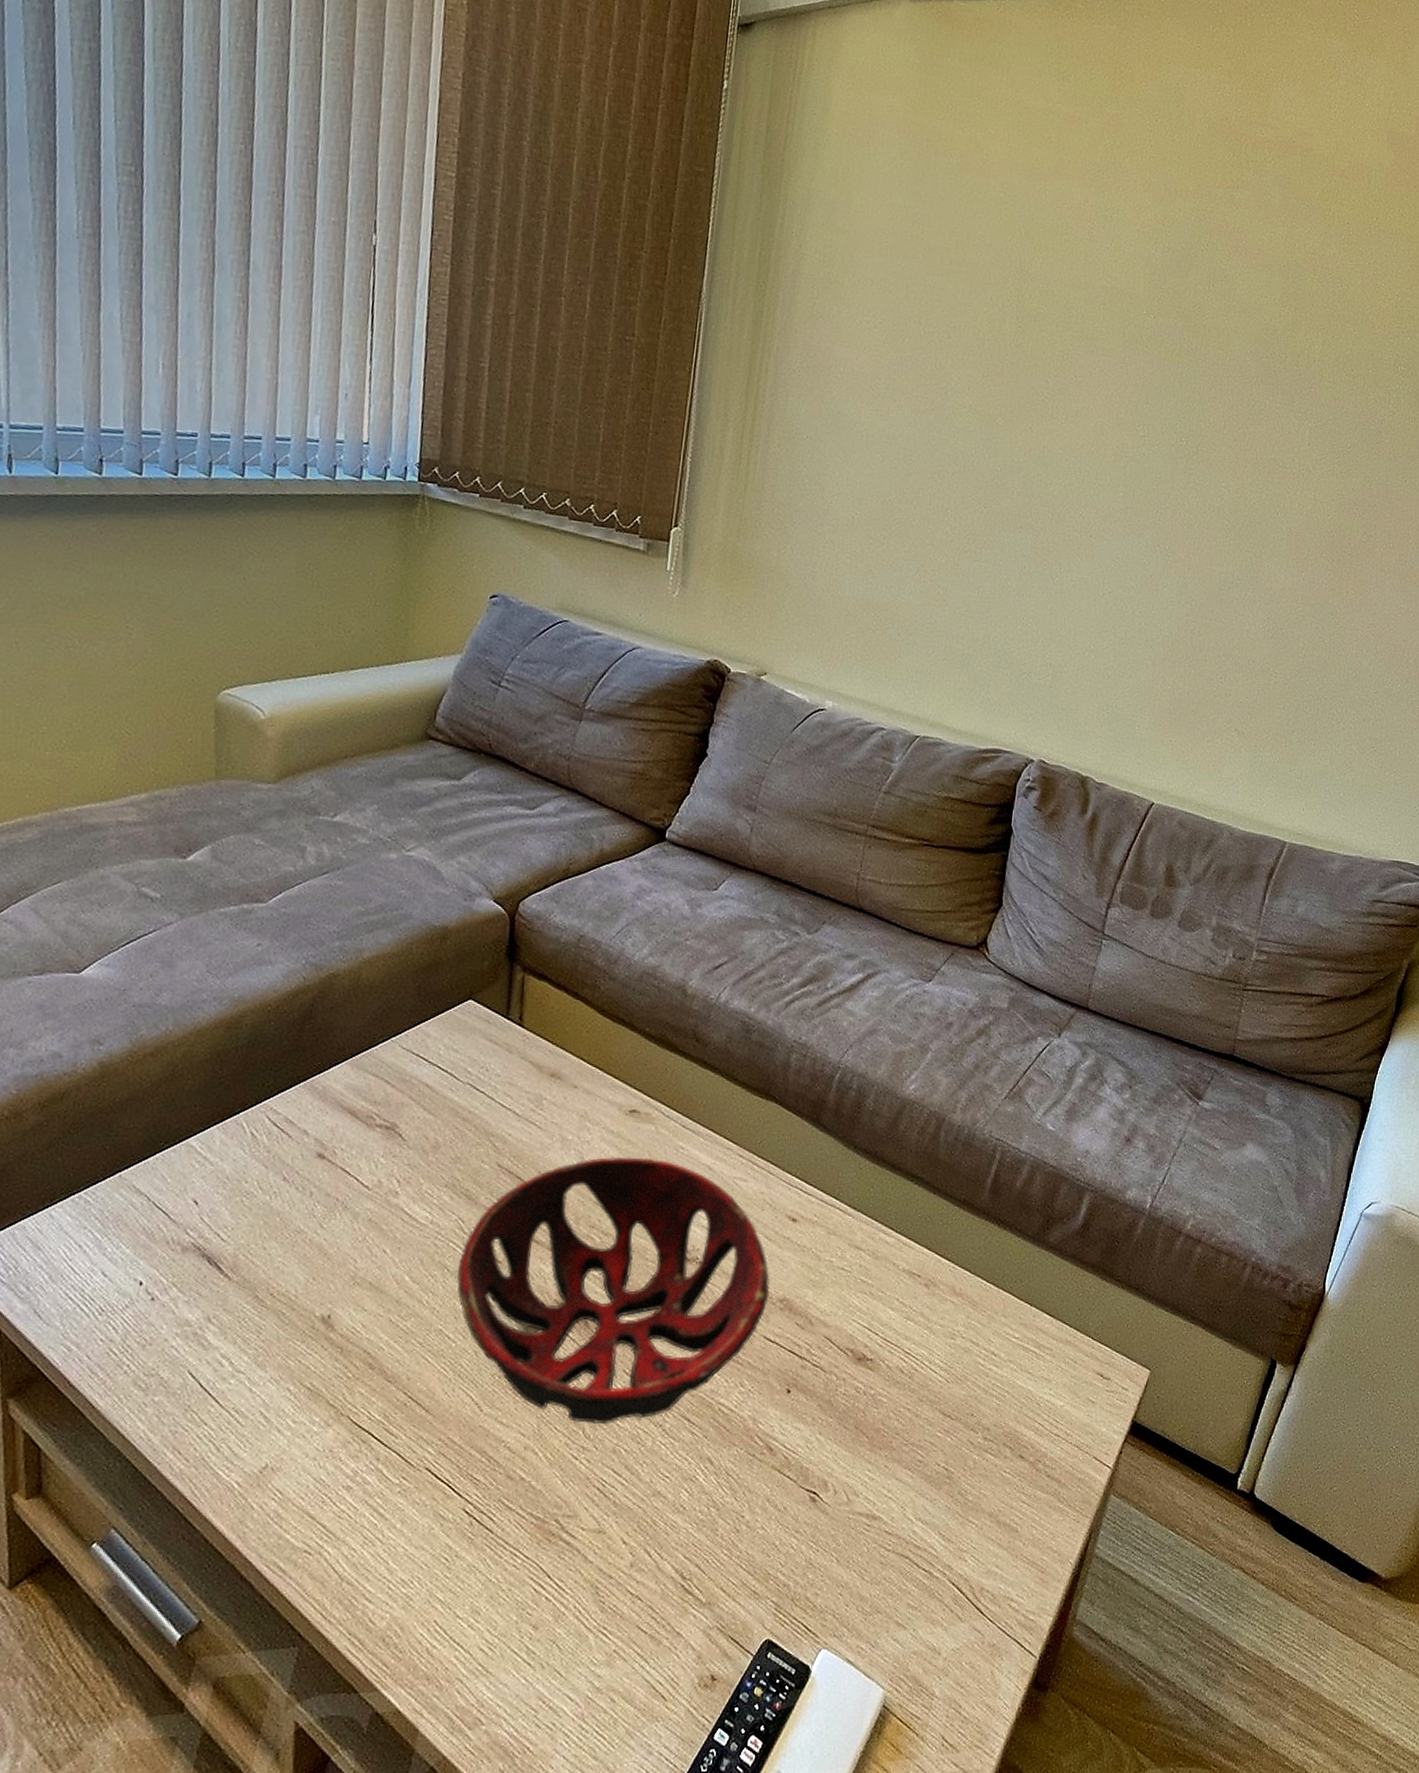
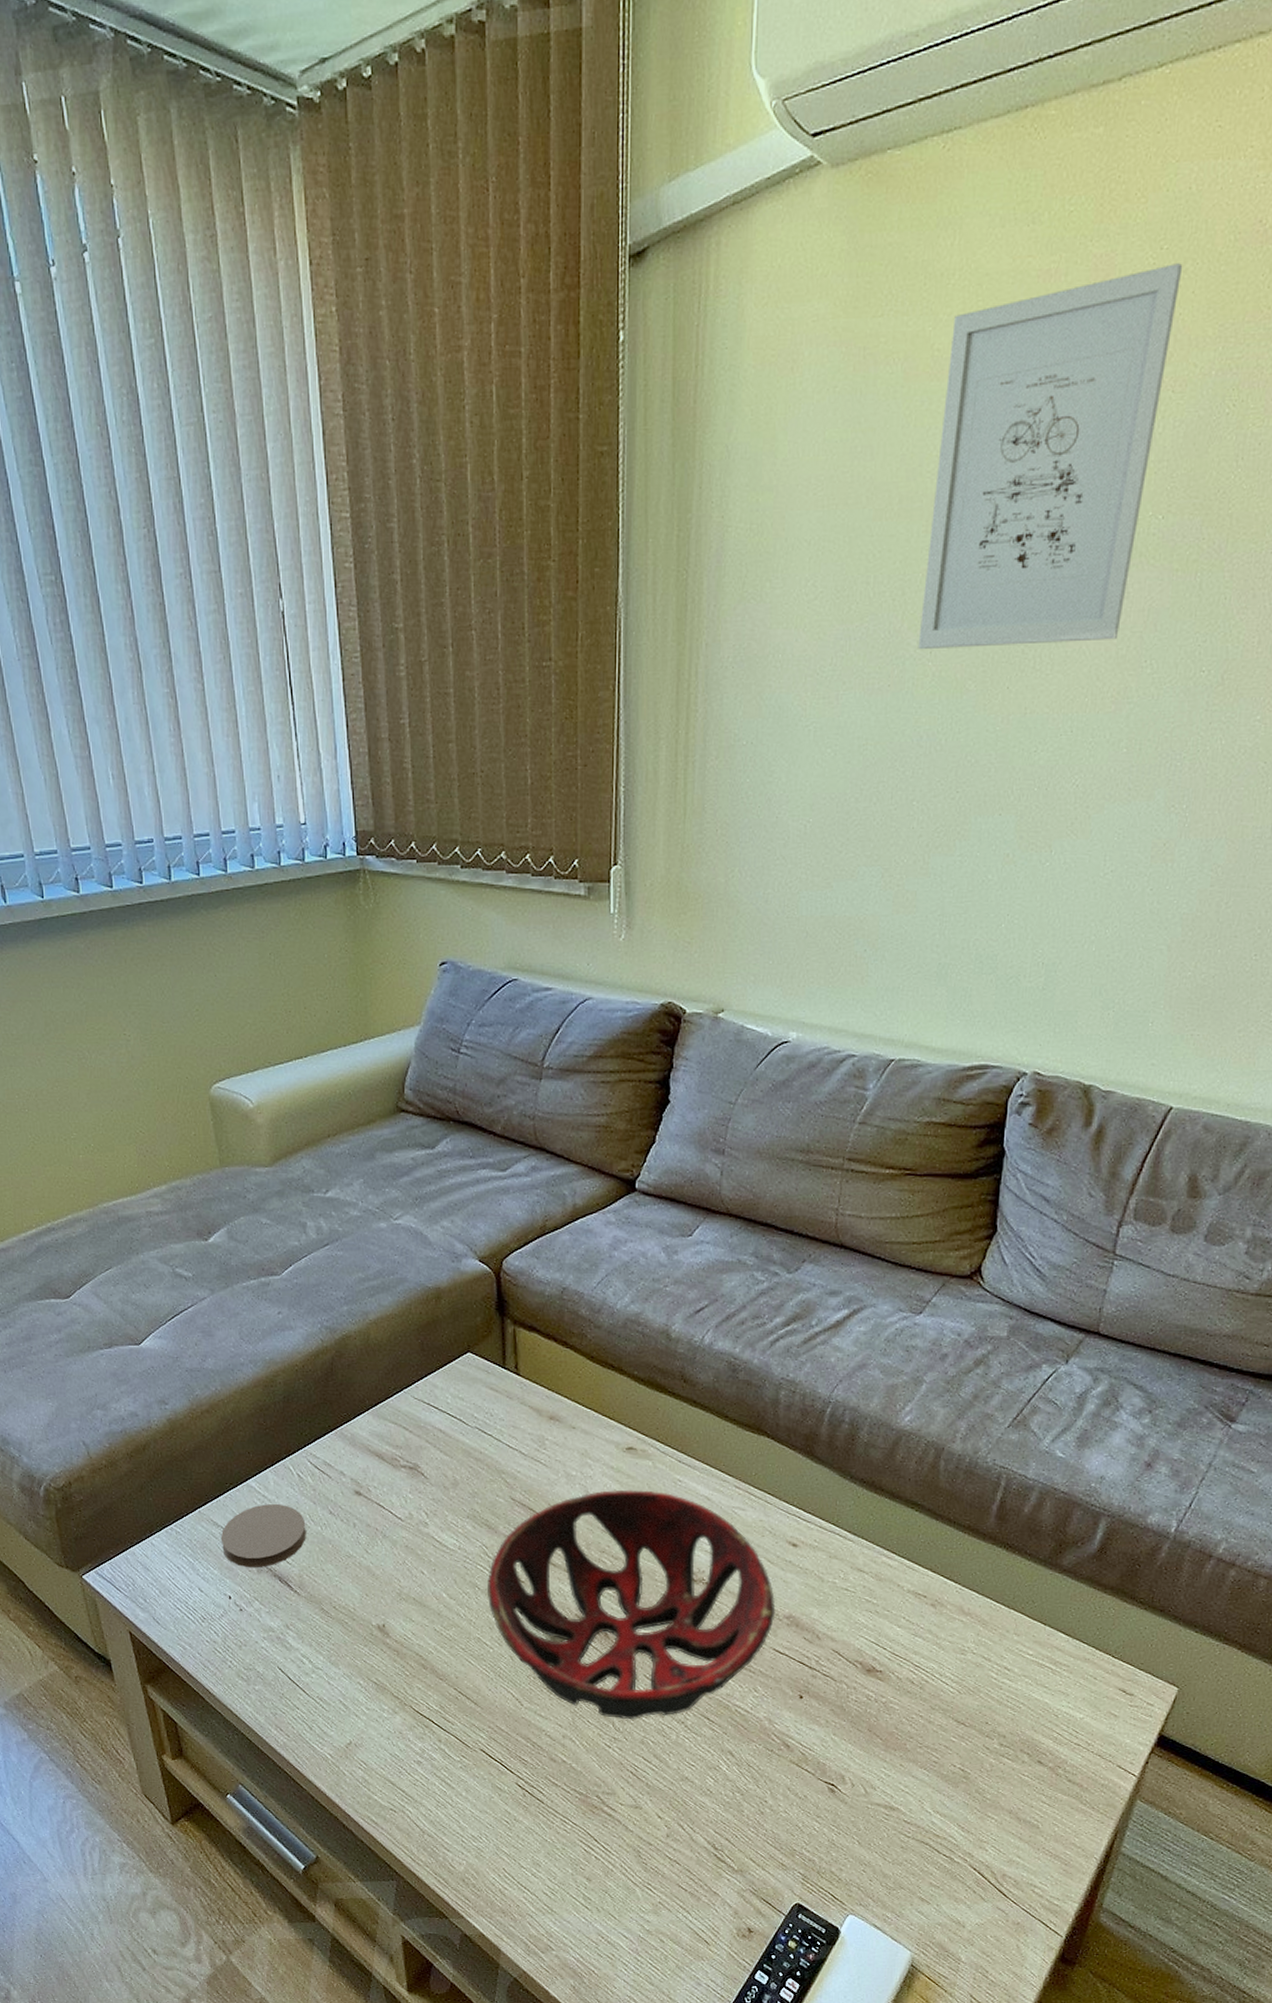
coaster: none [141,1167,252,1246] -> present [220,1503,306,1568]
wall art: none [958,132,1172,405] -> present [918,263,1183,650]

